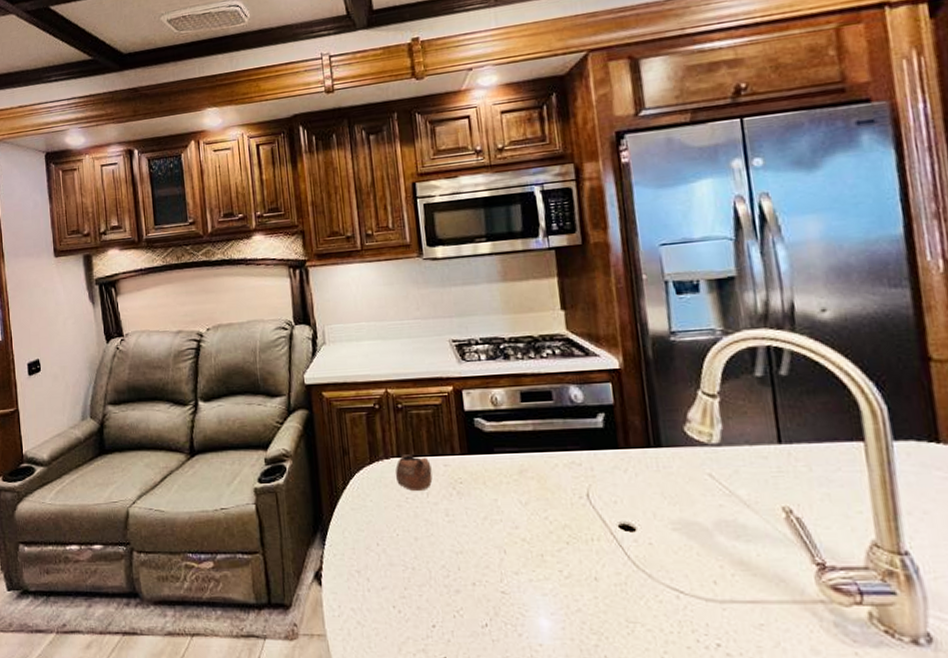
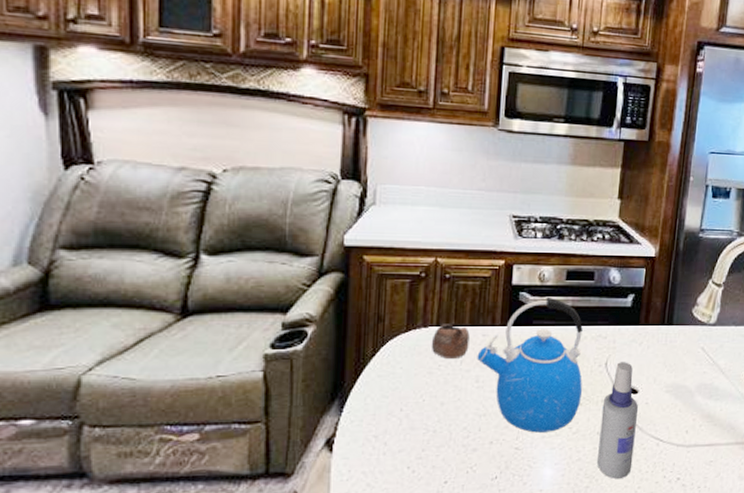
kettle: none [442,421,567,575] -> present [477,296,583,433]
spray bottle: none [593,493,650,638] -> present [597,362,639,479]

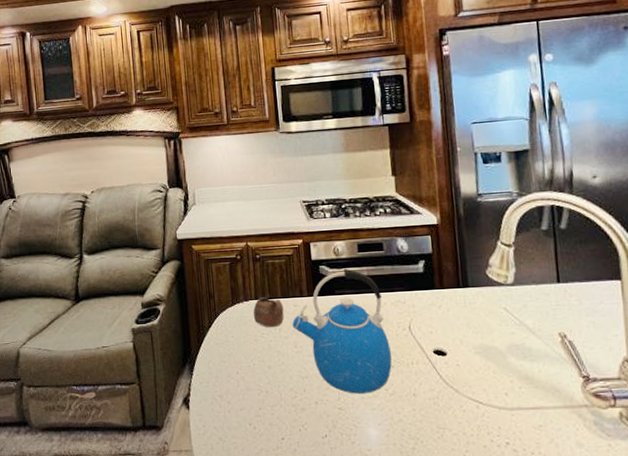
spray bottle: present [597,362,639,479] -> none [413,325,456,441]

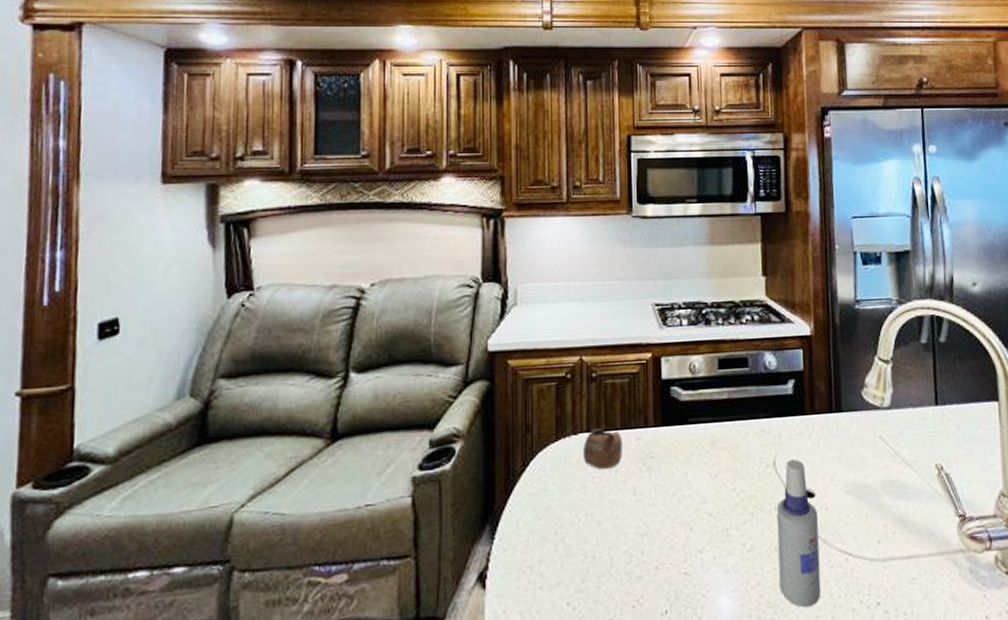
kettle: present [292,268,392,394] -> none [632,389,751,553]
spray bottle: none [413,325,456,441] -> present [776,459,821,607]

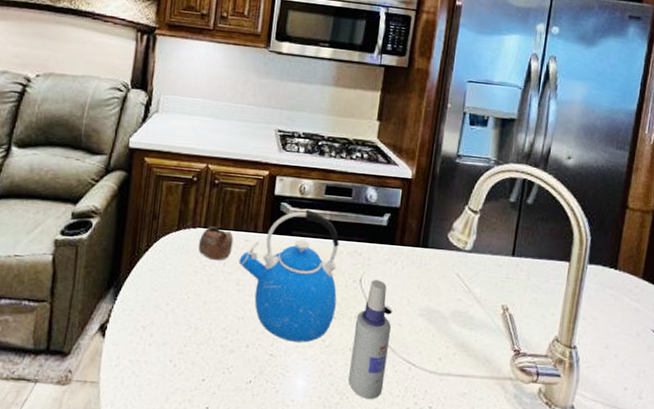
kettle: none [632,389,751,553] -> present [239,209,340,343]

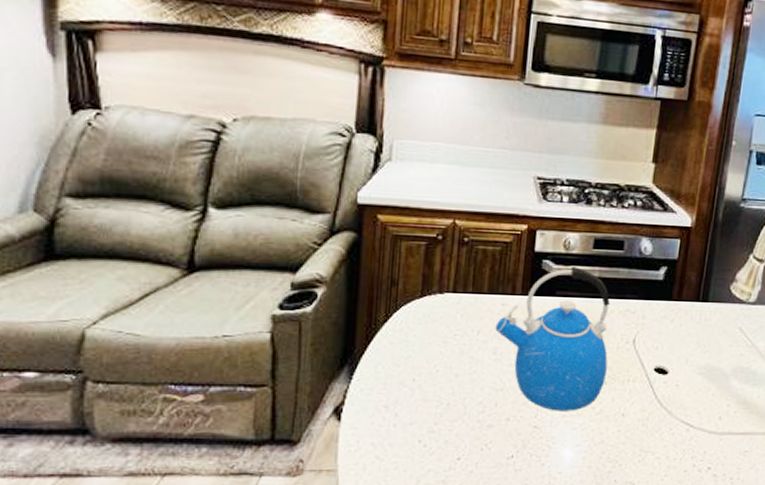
cup: present [198,226,234,260] -> none [446,290,488,328]
spray bottle: present [348,280,392,399] -> none [621,339,668,464]

